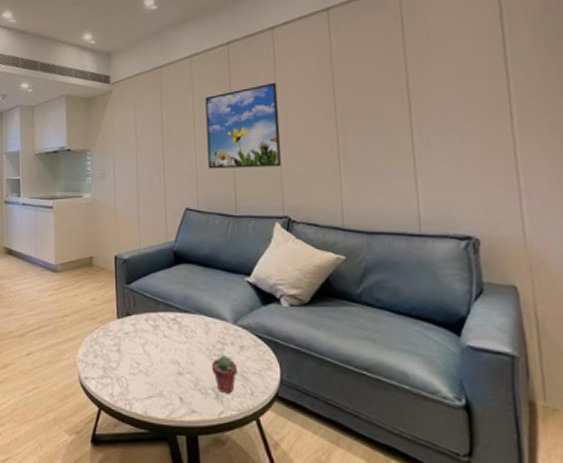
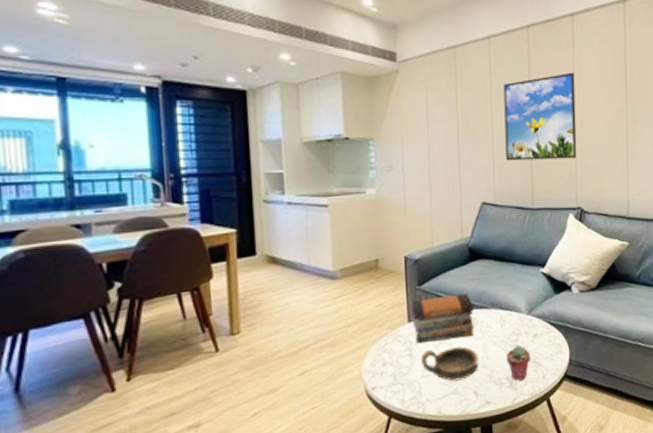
book stack: none [121,296,179,341] -> present [412,293,474,344]
oil lamp: none [129,347,184,383] -> present [421,345,479,381]

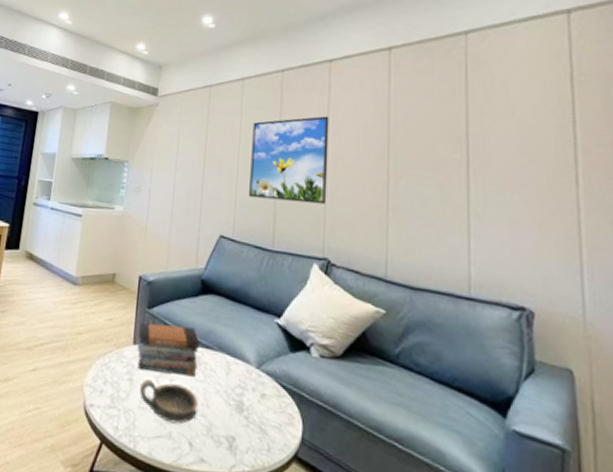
potted succulent: present [507,345,530,381] -> none [228,401,255,447]

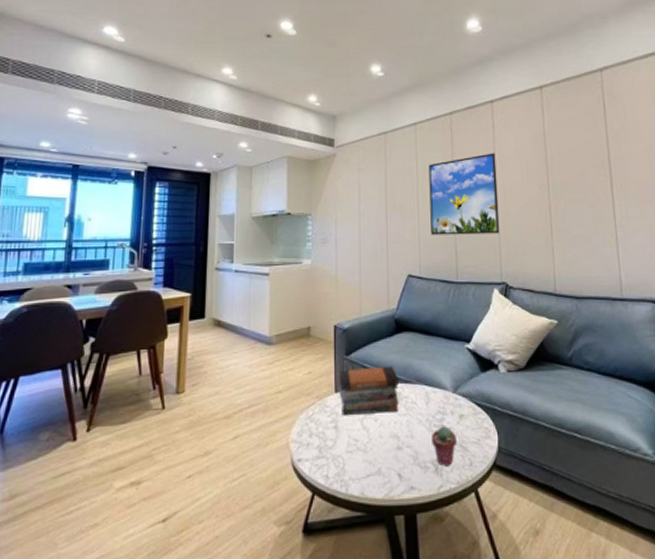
oil lamp: present [140,378,198,424] -> none [346,421,403,460]
potted succulent: none [228,401,255,447] -> present [432,426,456,467]

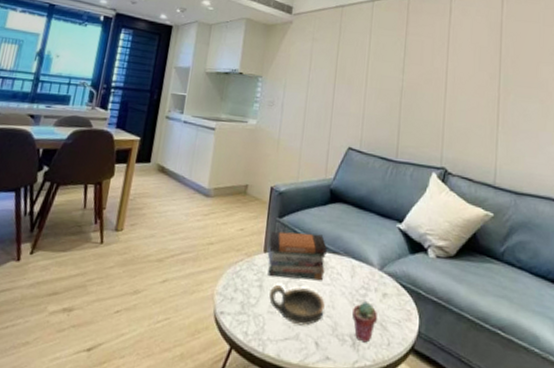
oil lamp: none [346,421,403,460] -> present [269,284,325,326]
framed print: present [428,153,500,235] -> none [376,37,450,119]

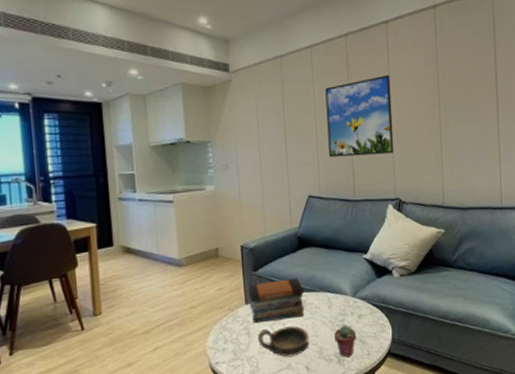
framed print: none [376,37,450,119] -> present [325,75,394,158]

